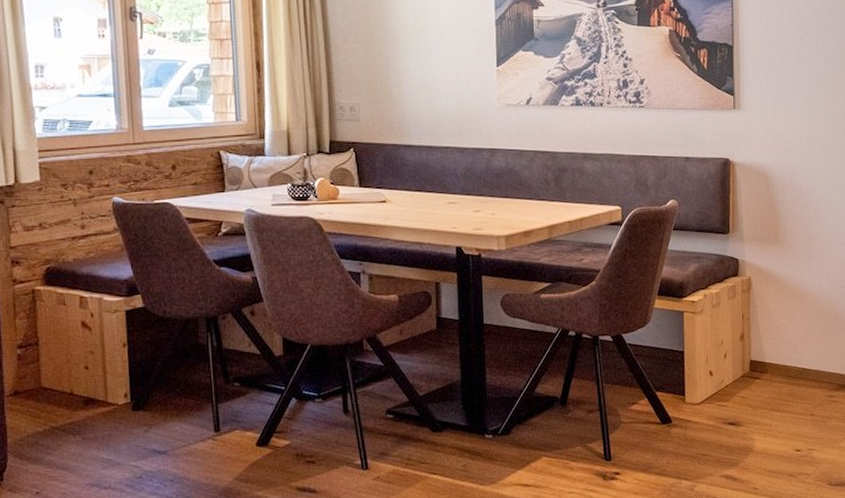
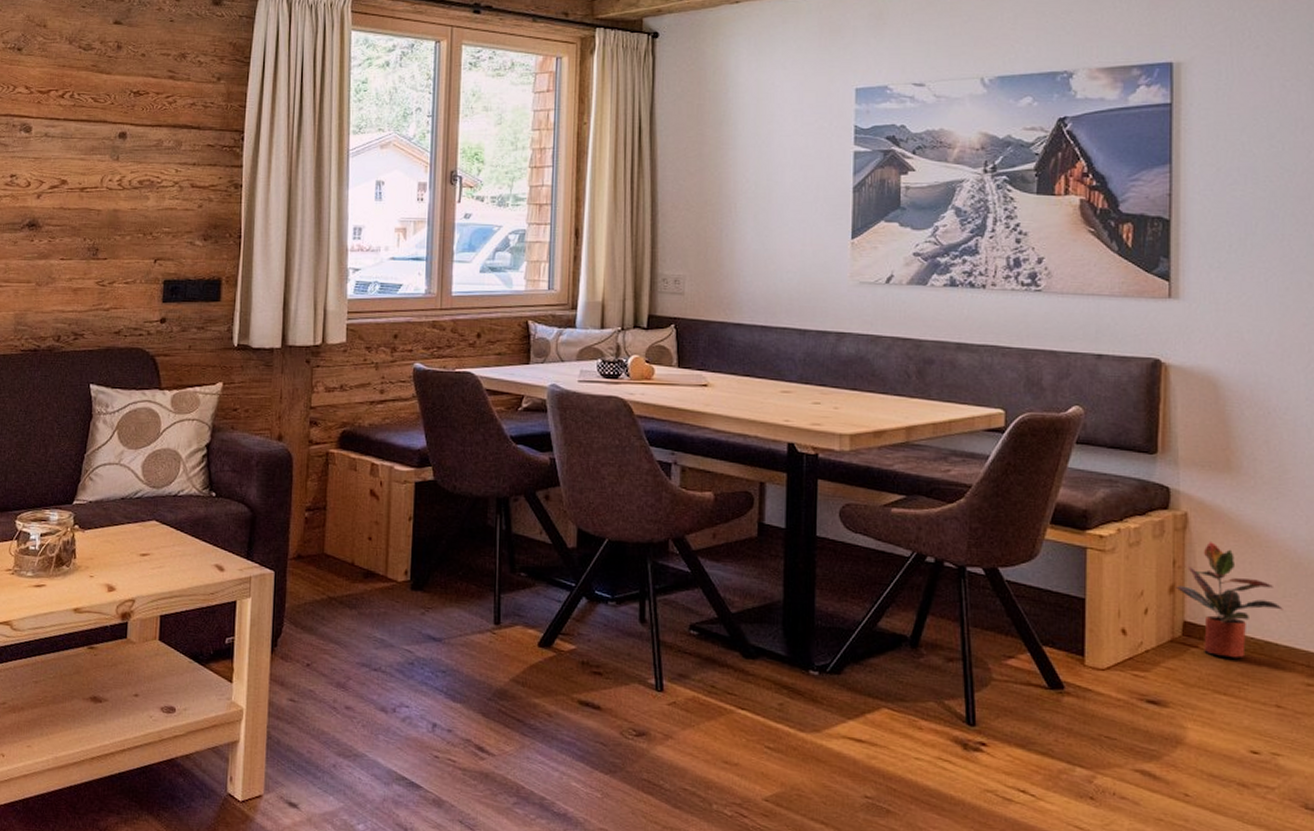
potted plant: none [745,298,814,384] -> present [1176,542,1283,658]

